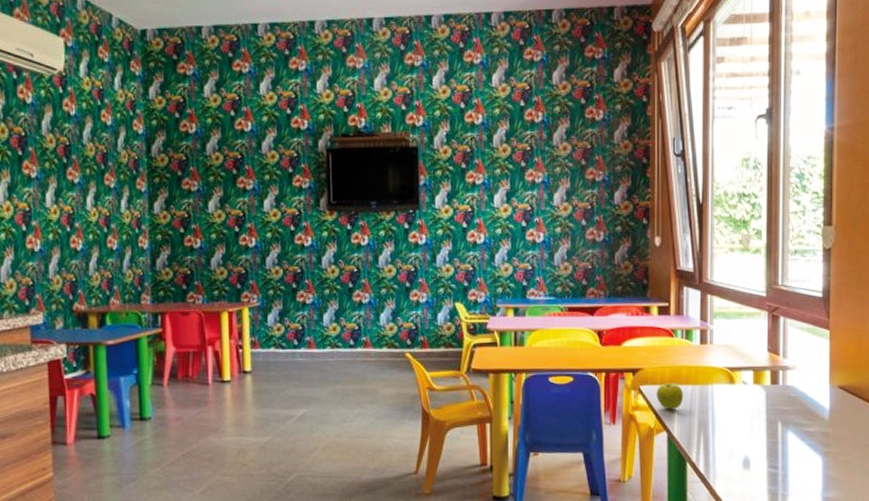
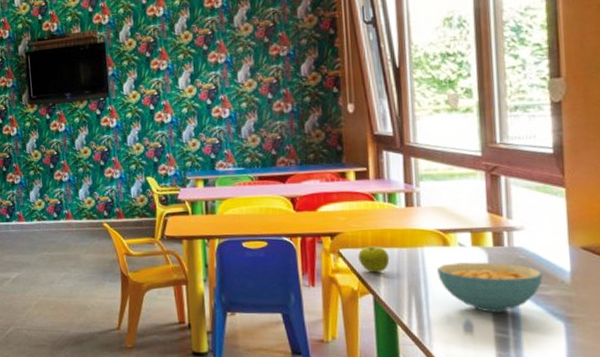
cereal bowl: none [724,399,808,449] -> present [437,262,543,313]

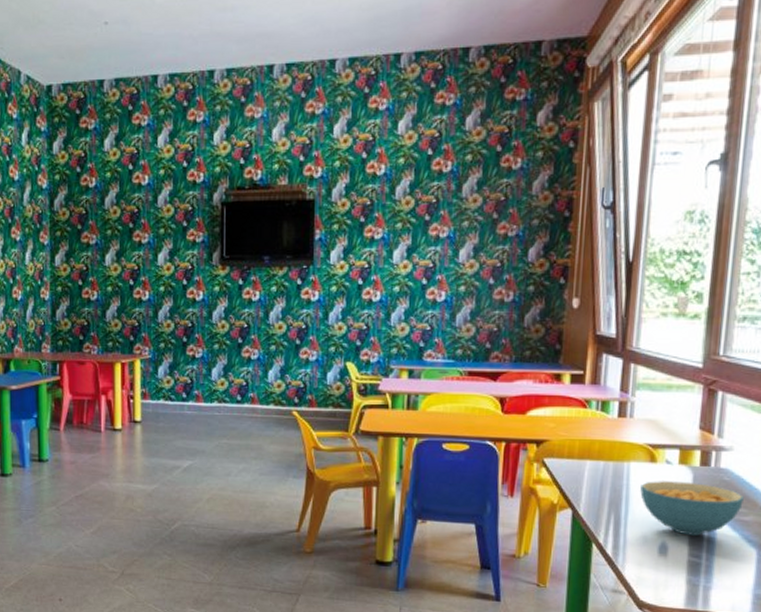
fruit: present [358,246,390,273] -> none [562,457,595,486]

